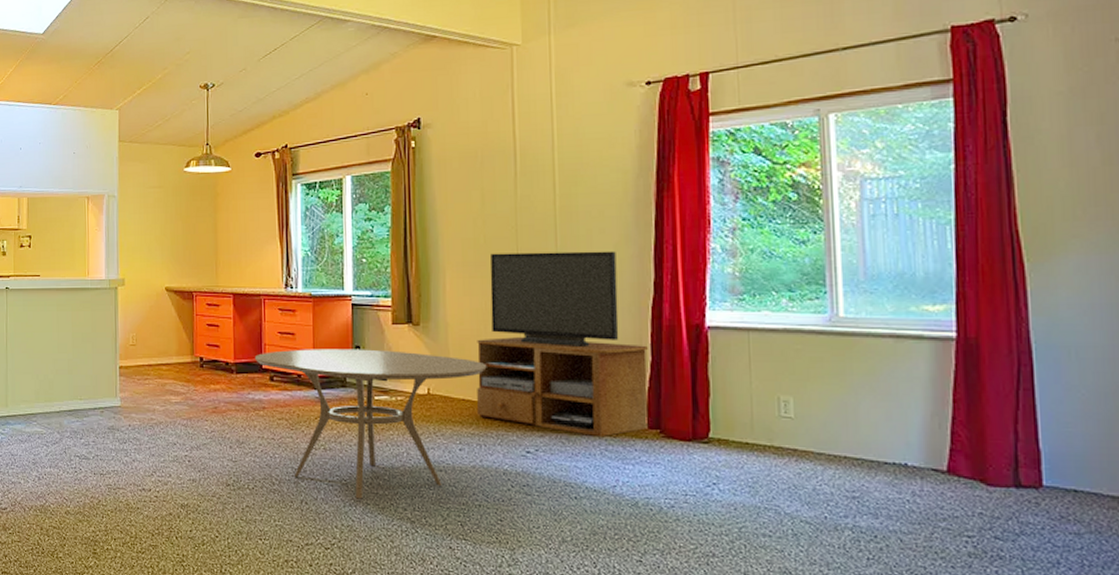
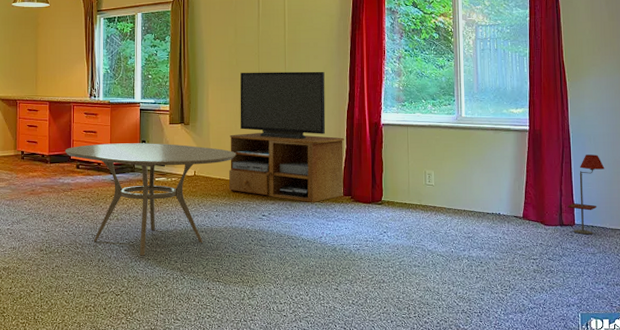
floor lamp: none [1028,378,1098,504] -> present [567,154,605,235]

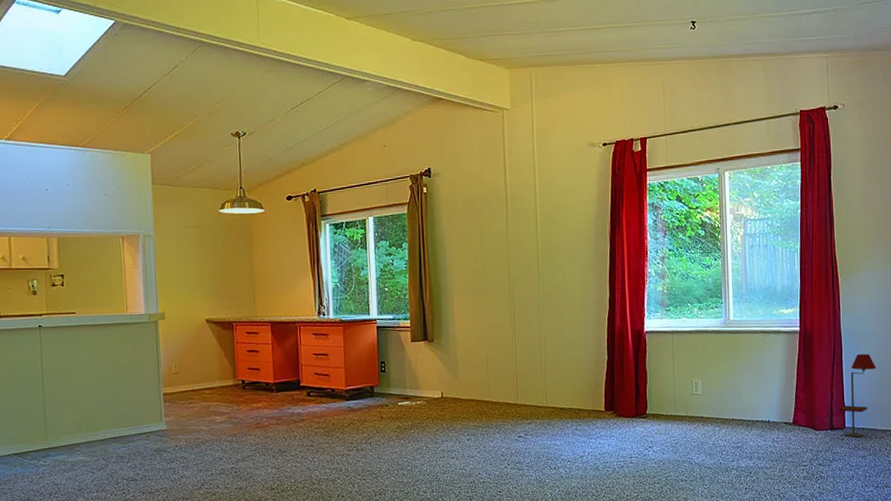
dining table: present [65,143,236,256] -> none [292,363,488,488]
tv stand: present [228,71,344,203] -> none [479,276,606,421]

